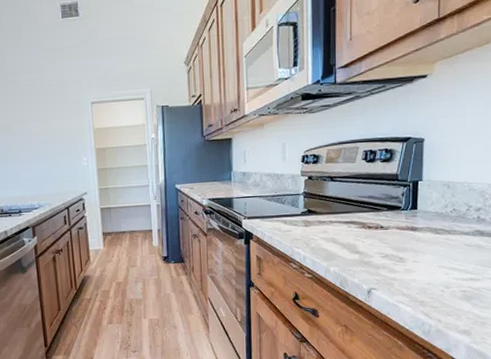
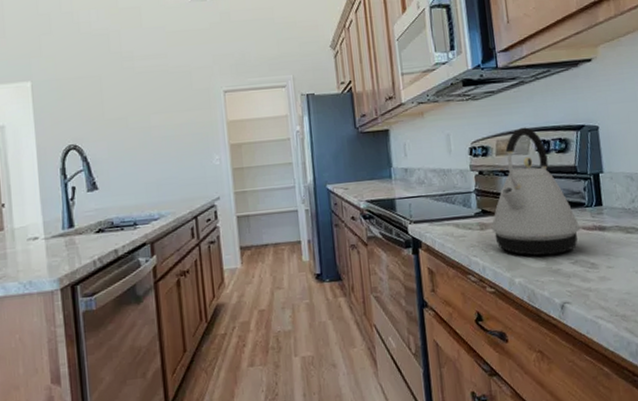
kettle: none [314,138,393,250] -> present [491,127,580,256]

